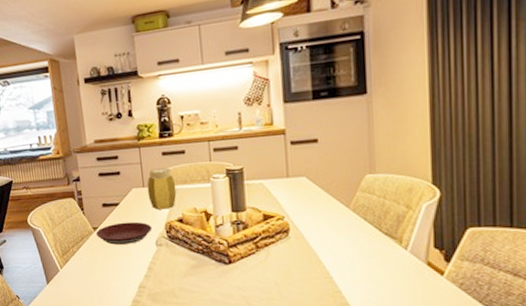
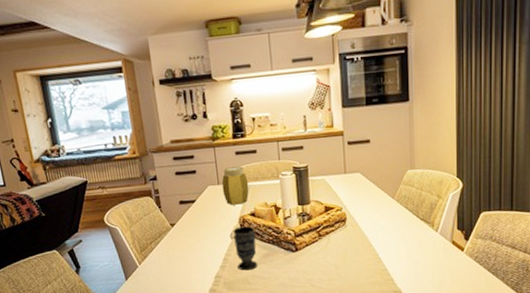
plate: present [96,221,153,245] -> none [174,217,227,240]
cup: none [159,233,186,282] -> present [233,226,258,271]

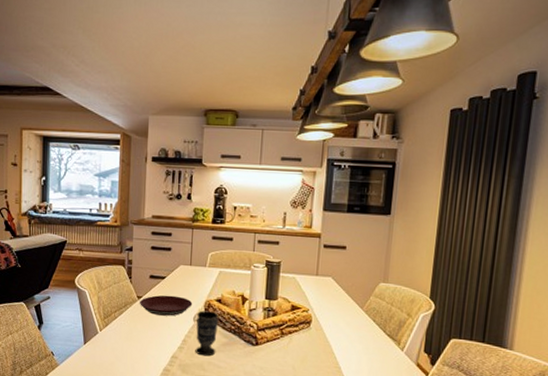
plate: none [174,217,227,240] -> present [140,295,193,316]
jar: present [221,166,249,205] -> none [193,250,220,289]

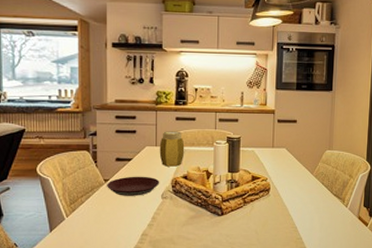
jar: none [193,250,220,289] -> present [159,131,185,167]
cup: present [195,310,218,357] -> none [164,188,185,230]

